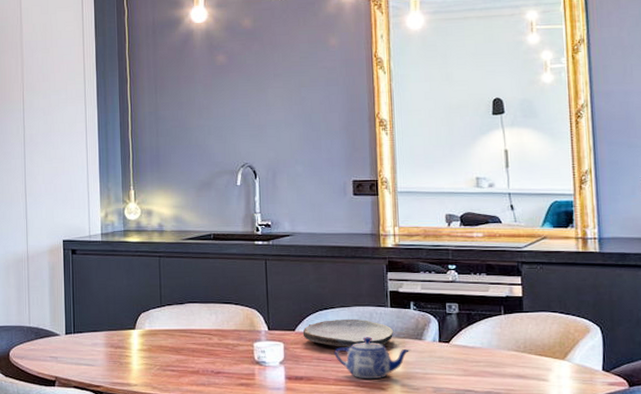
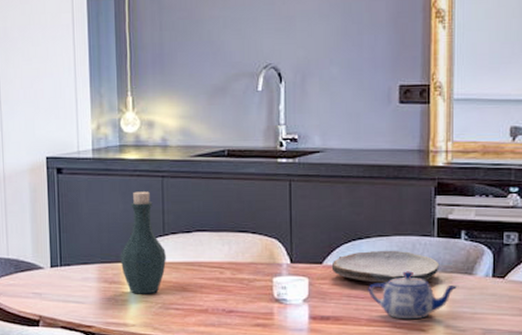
bottle: none [124,269,164,358] -> present [120,191,167,294]

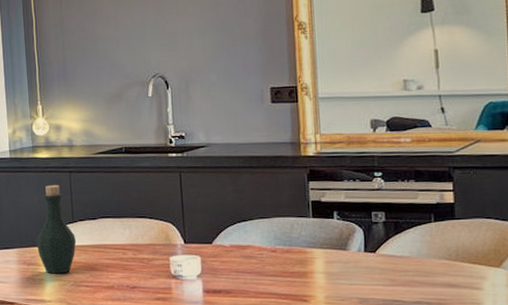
plate: present [331,250,440,283] -> none [220,230,317,259]
teapot: present [368,271,458,320] -> none [254,248,334,292]

